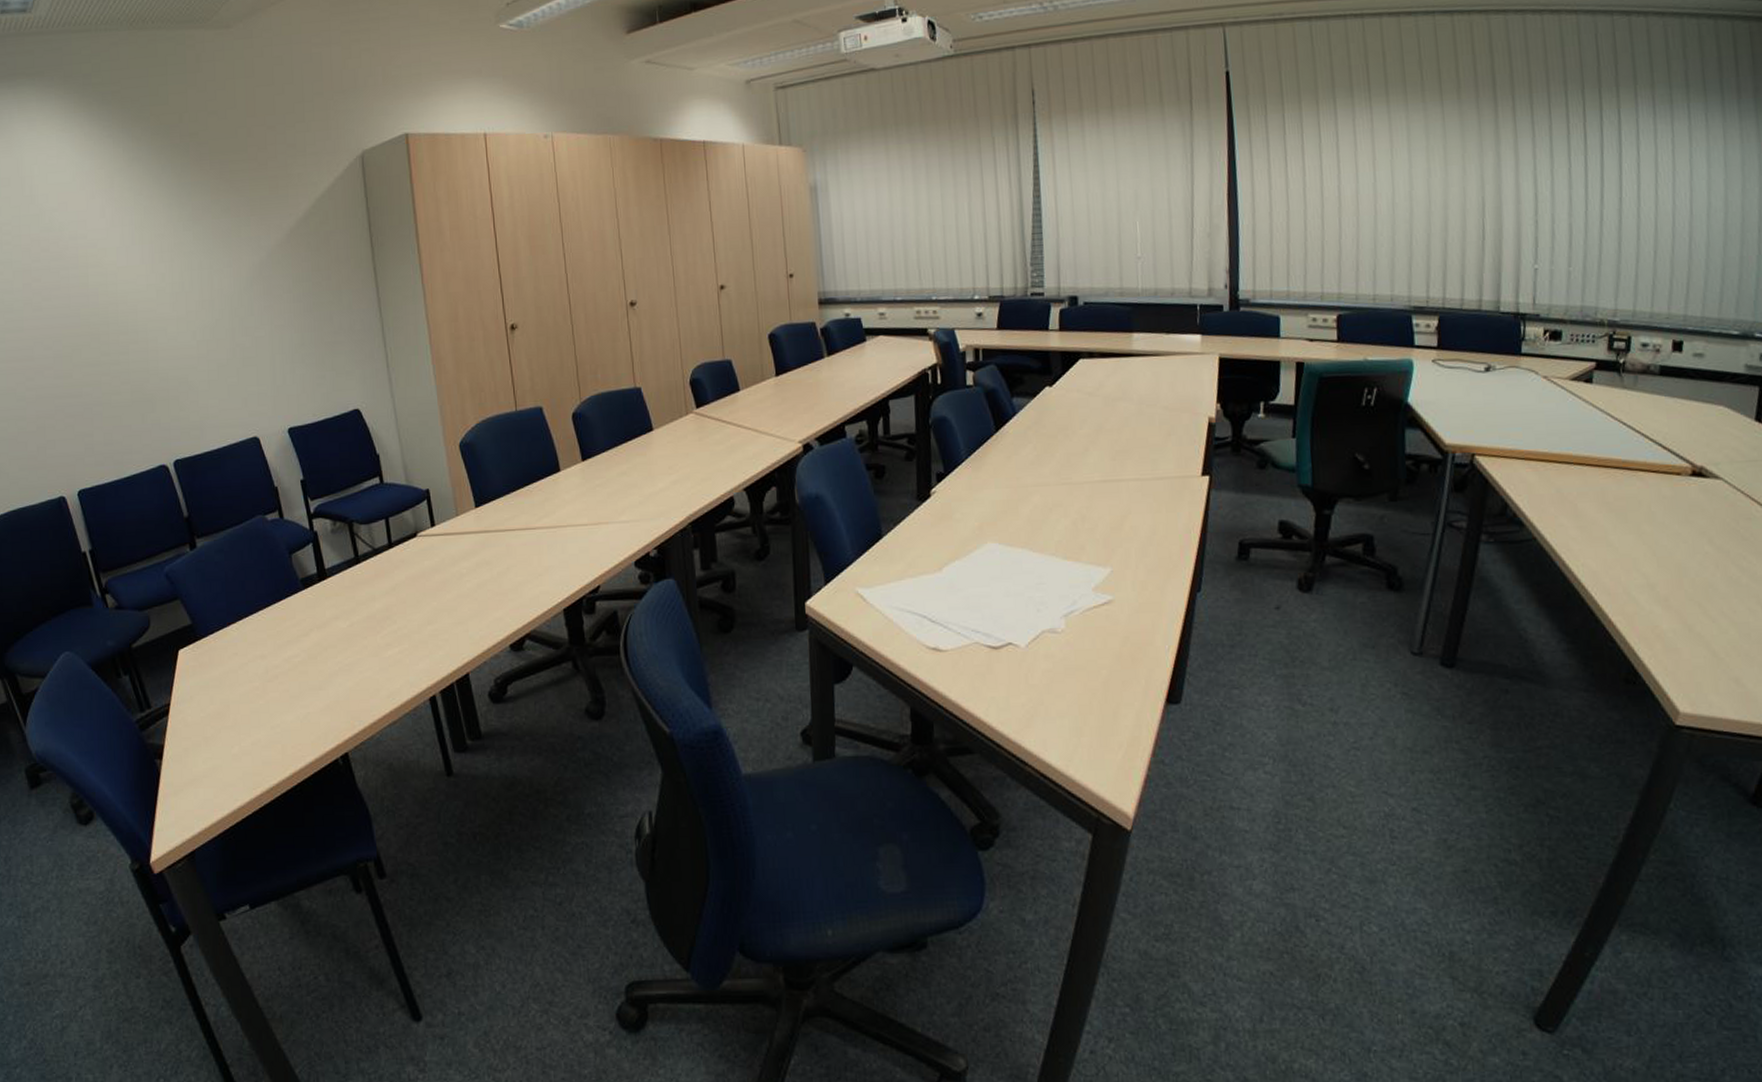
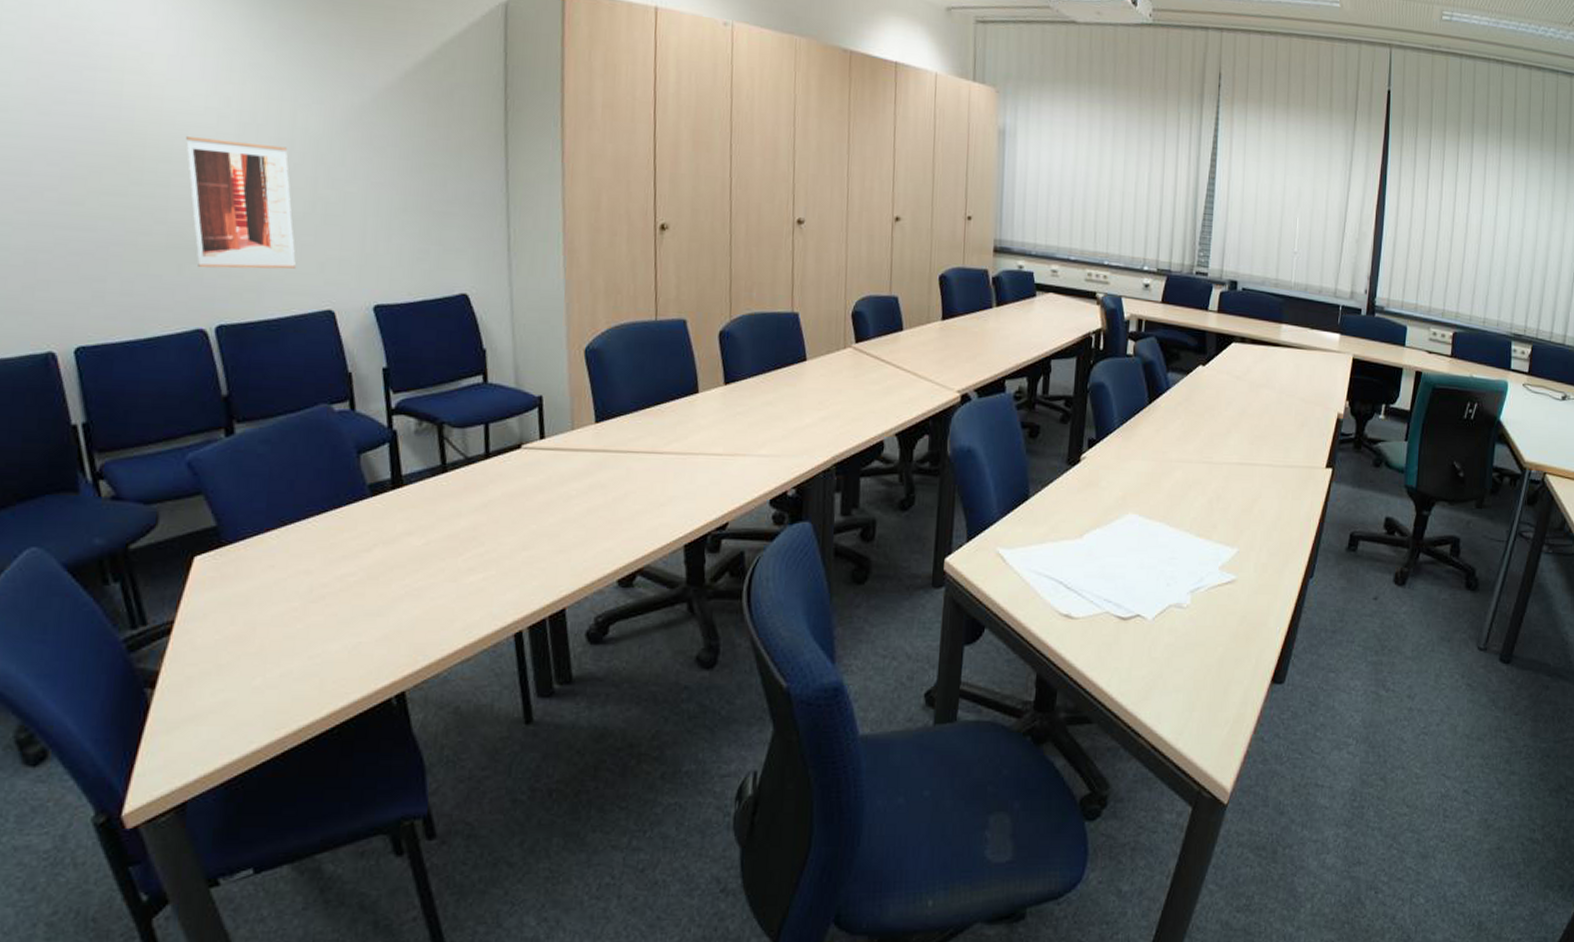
wall art: none [136,307,227,416] -> present [186,137,297,270]

